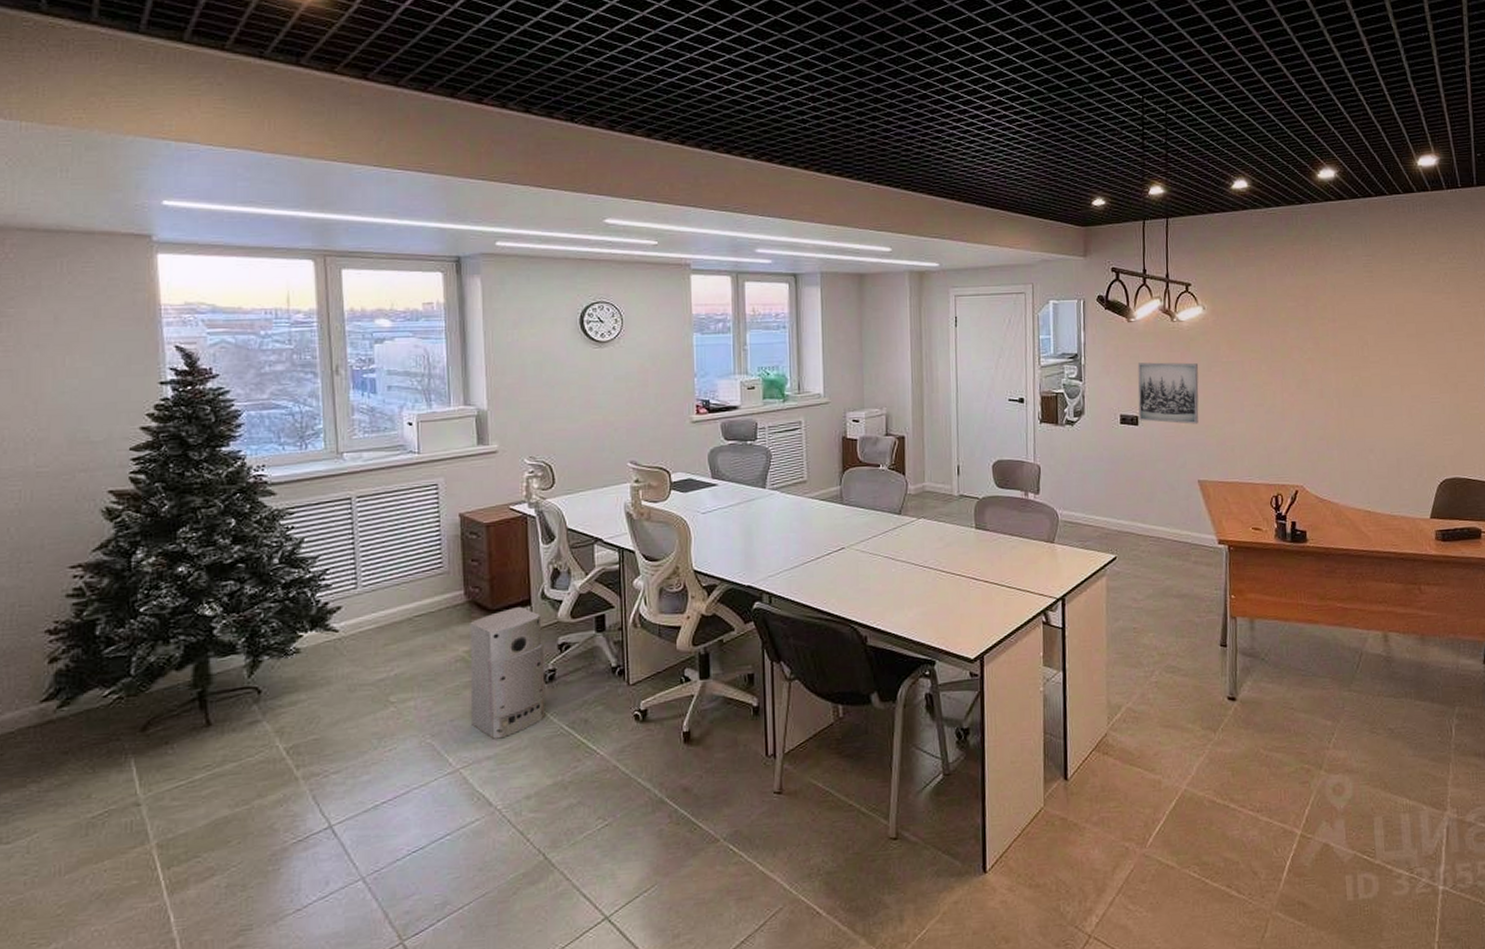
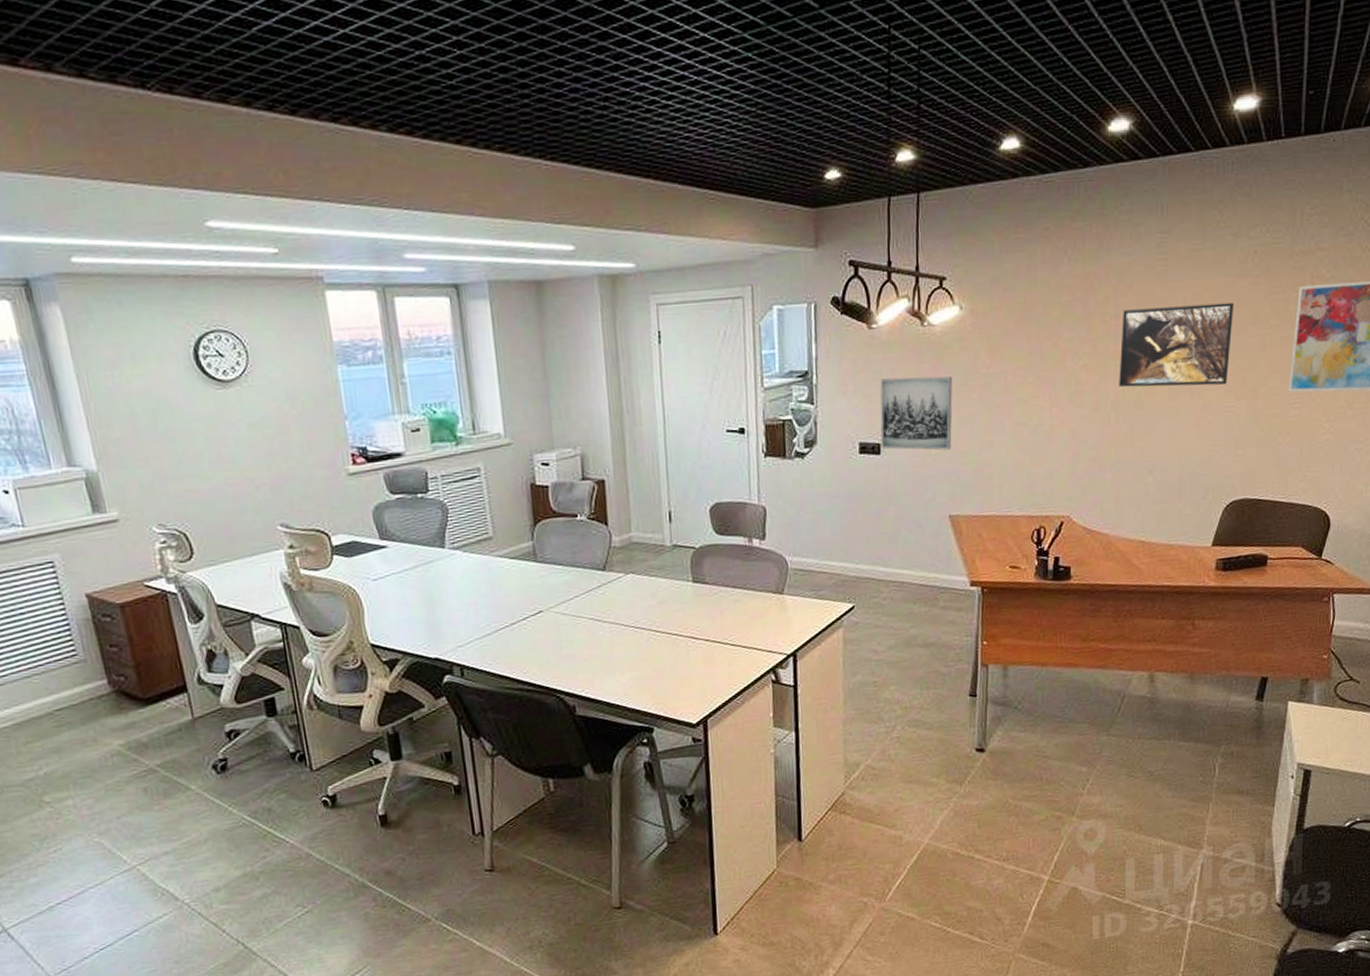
air purifier: present [470,606,545,739] -> none [120,693,222,834]
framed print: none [1338,313,1432,380] -> present [1119,302,1234,388]

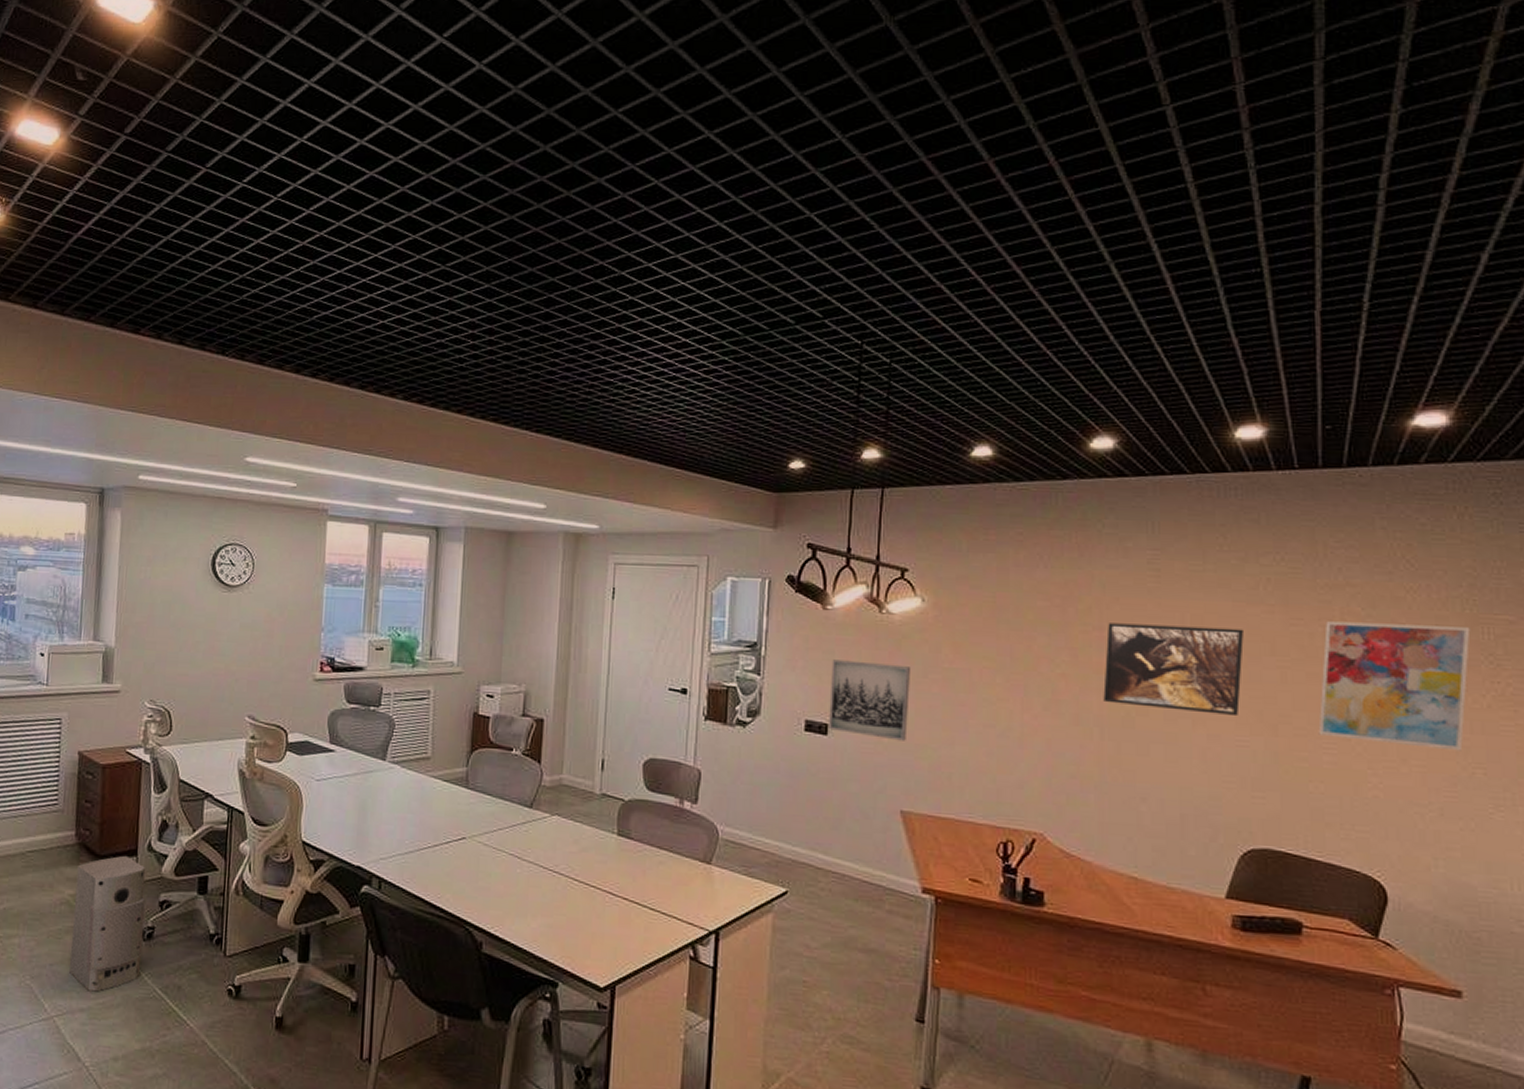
air purifier: none [120,693,222,834] -> present [69,855,146,992]

